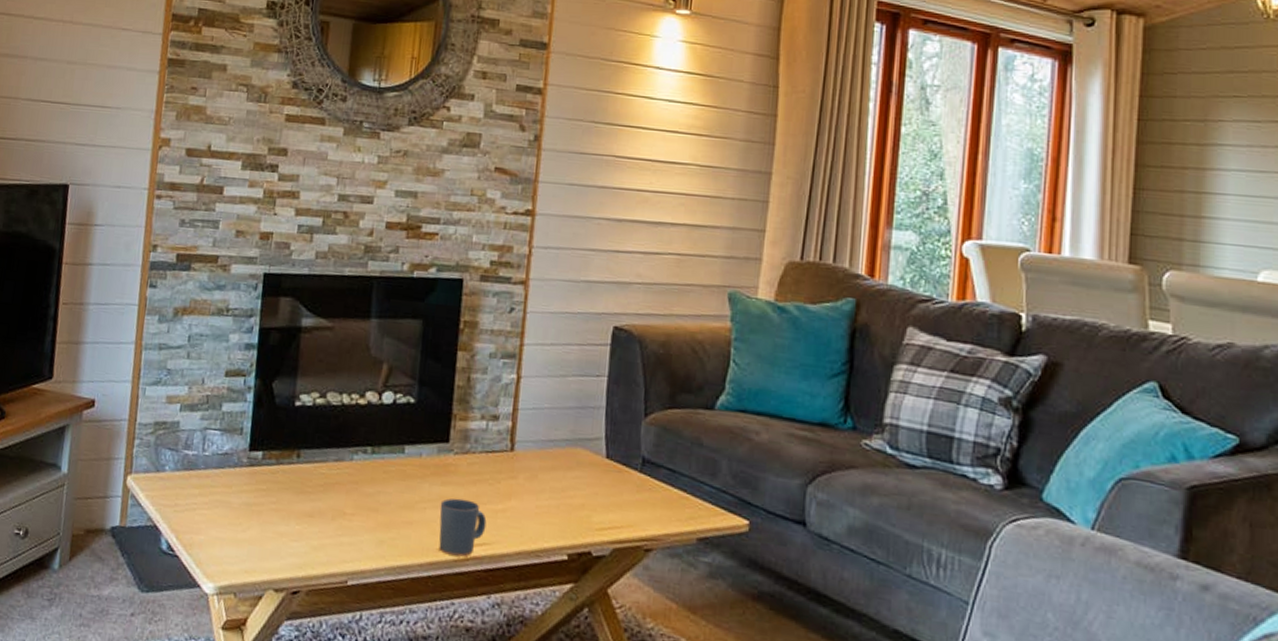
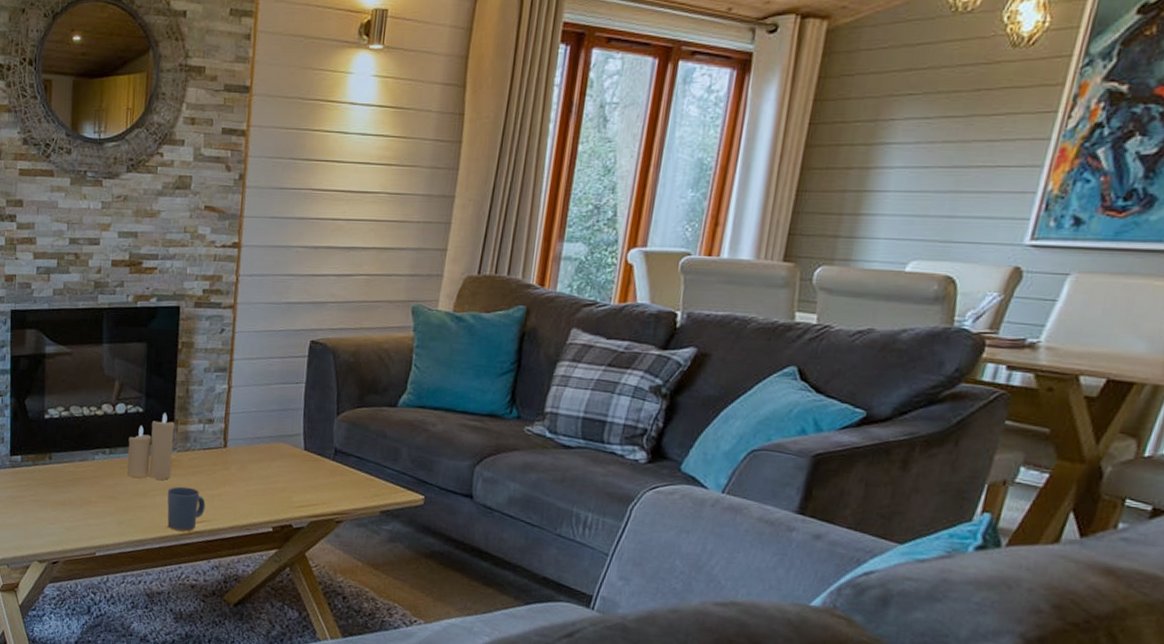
candle: none [392,405,453,489] -> present [127,413,175,480]

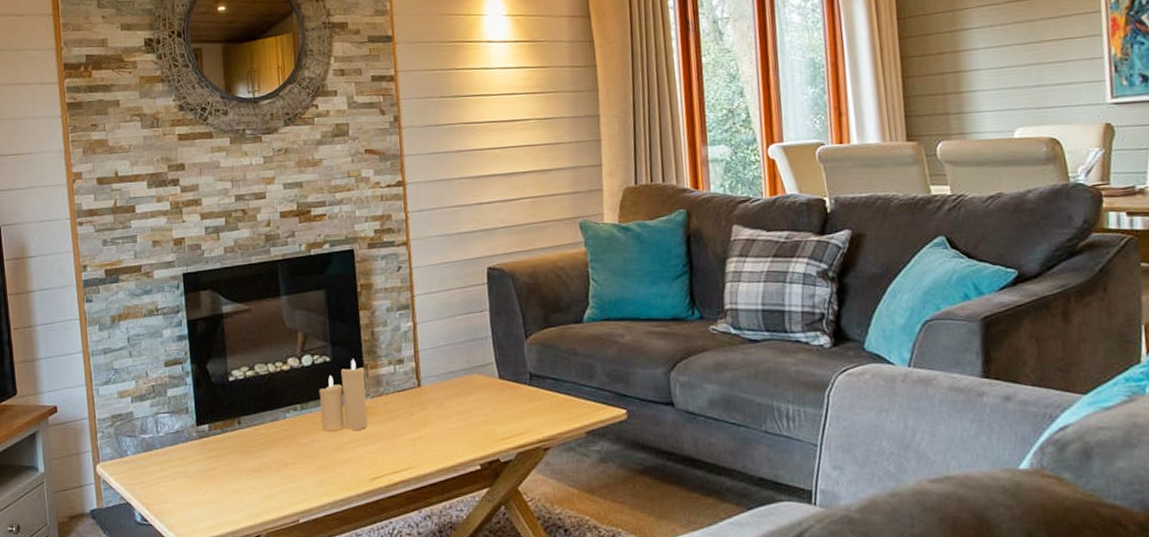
mug: present [167,486,206,532] -> none [366,434,408,483]

